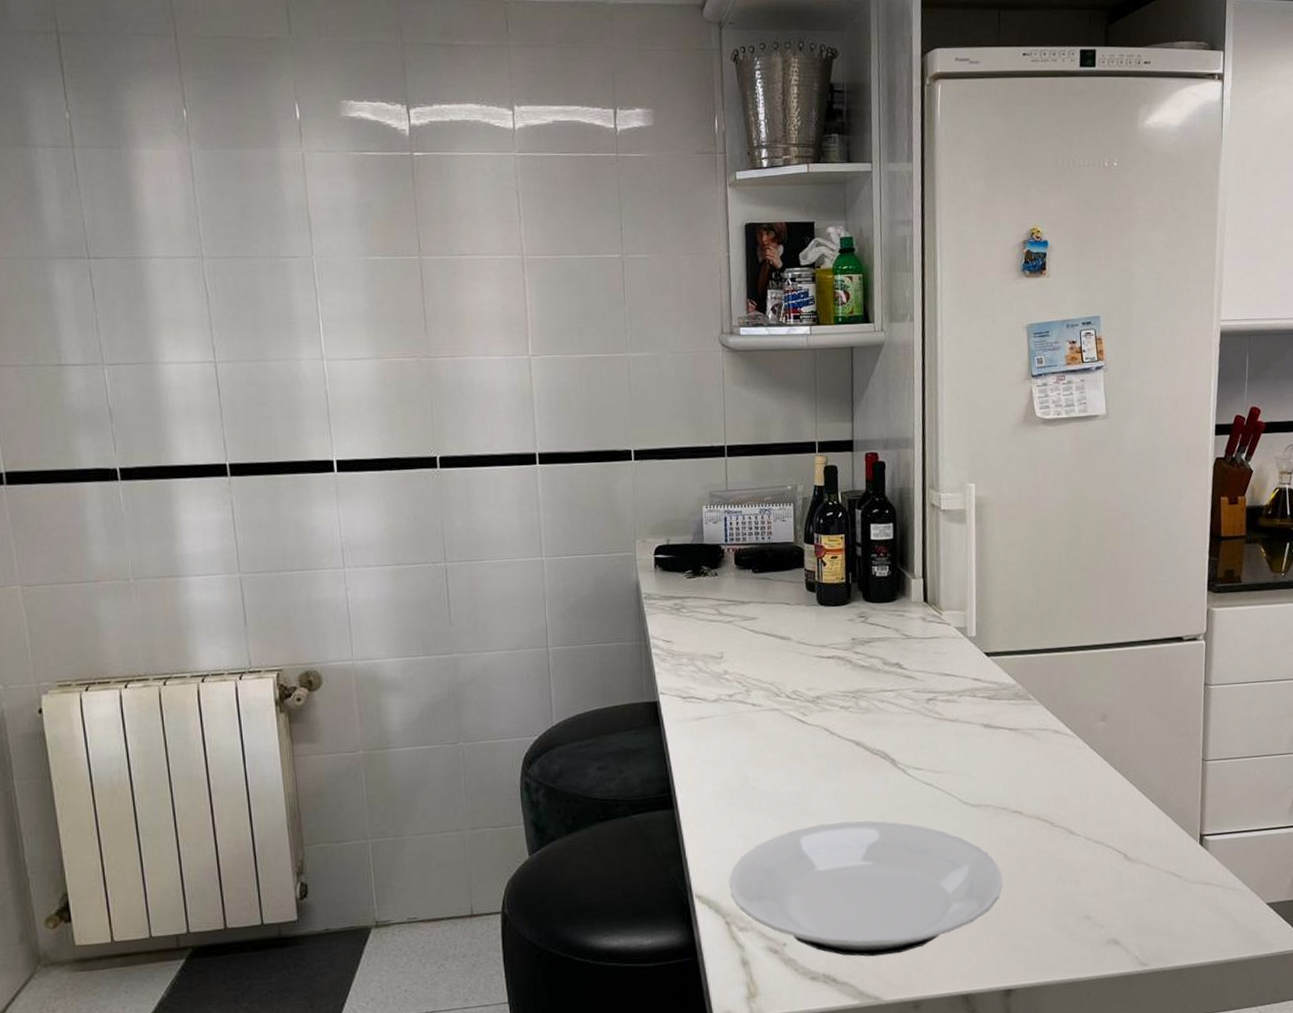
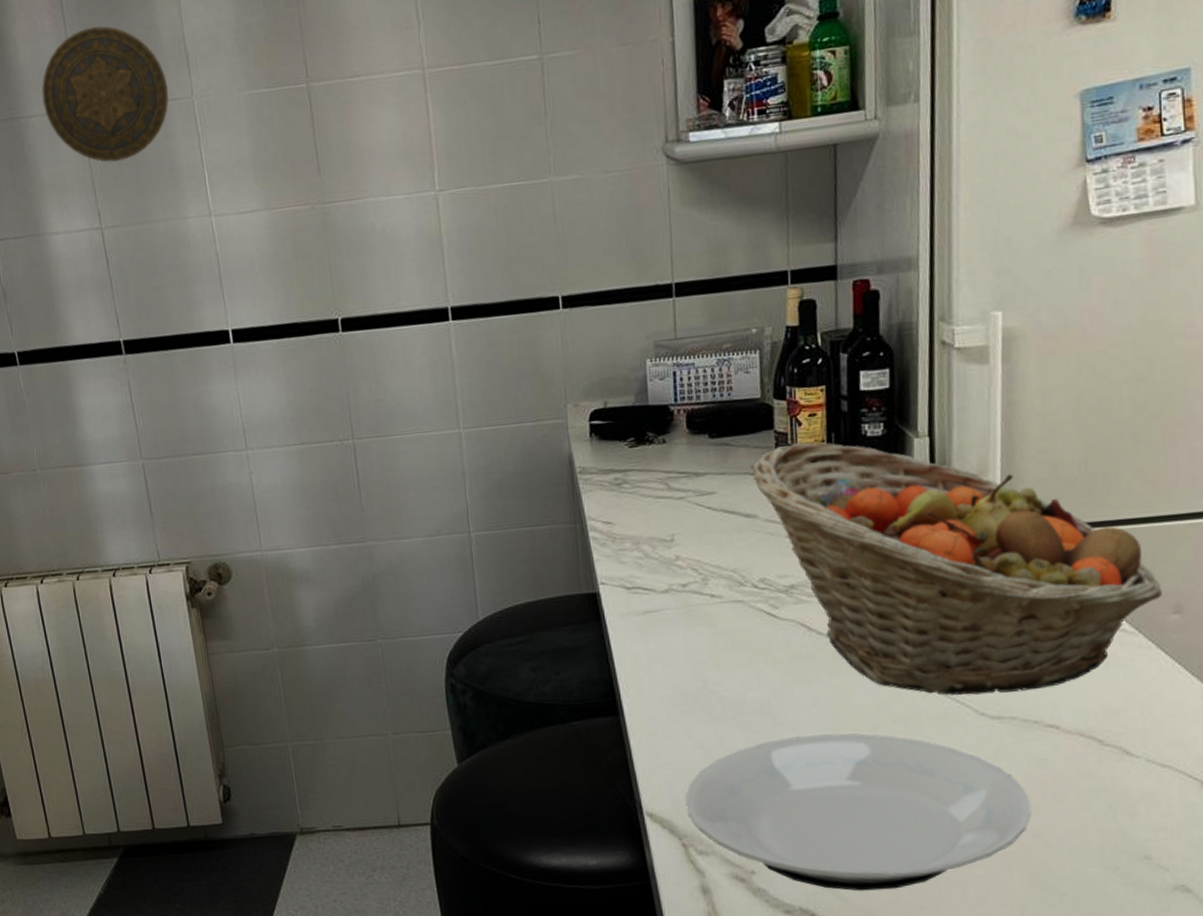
decorative plate: none [165,187,290,305] -> present [41,26,169,163]
fruit basket: none [786,579,1092,788] -> present [751,442,1162,696]

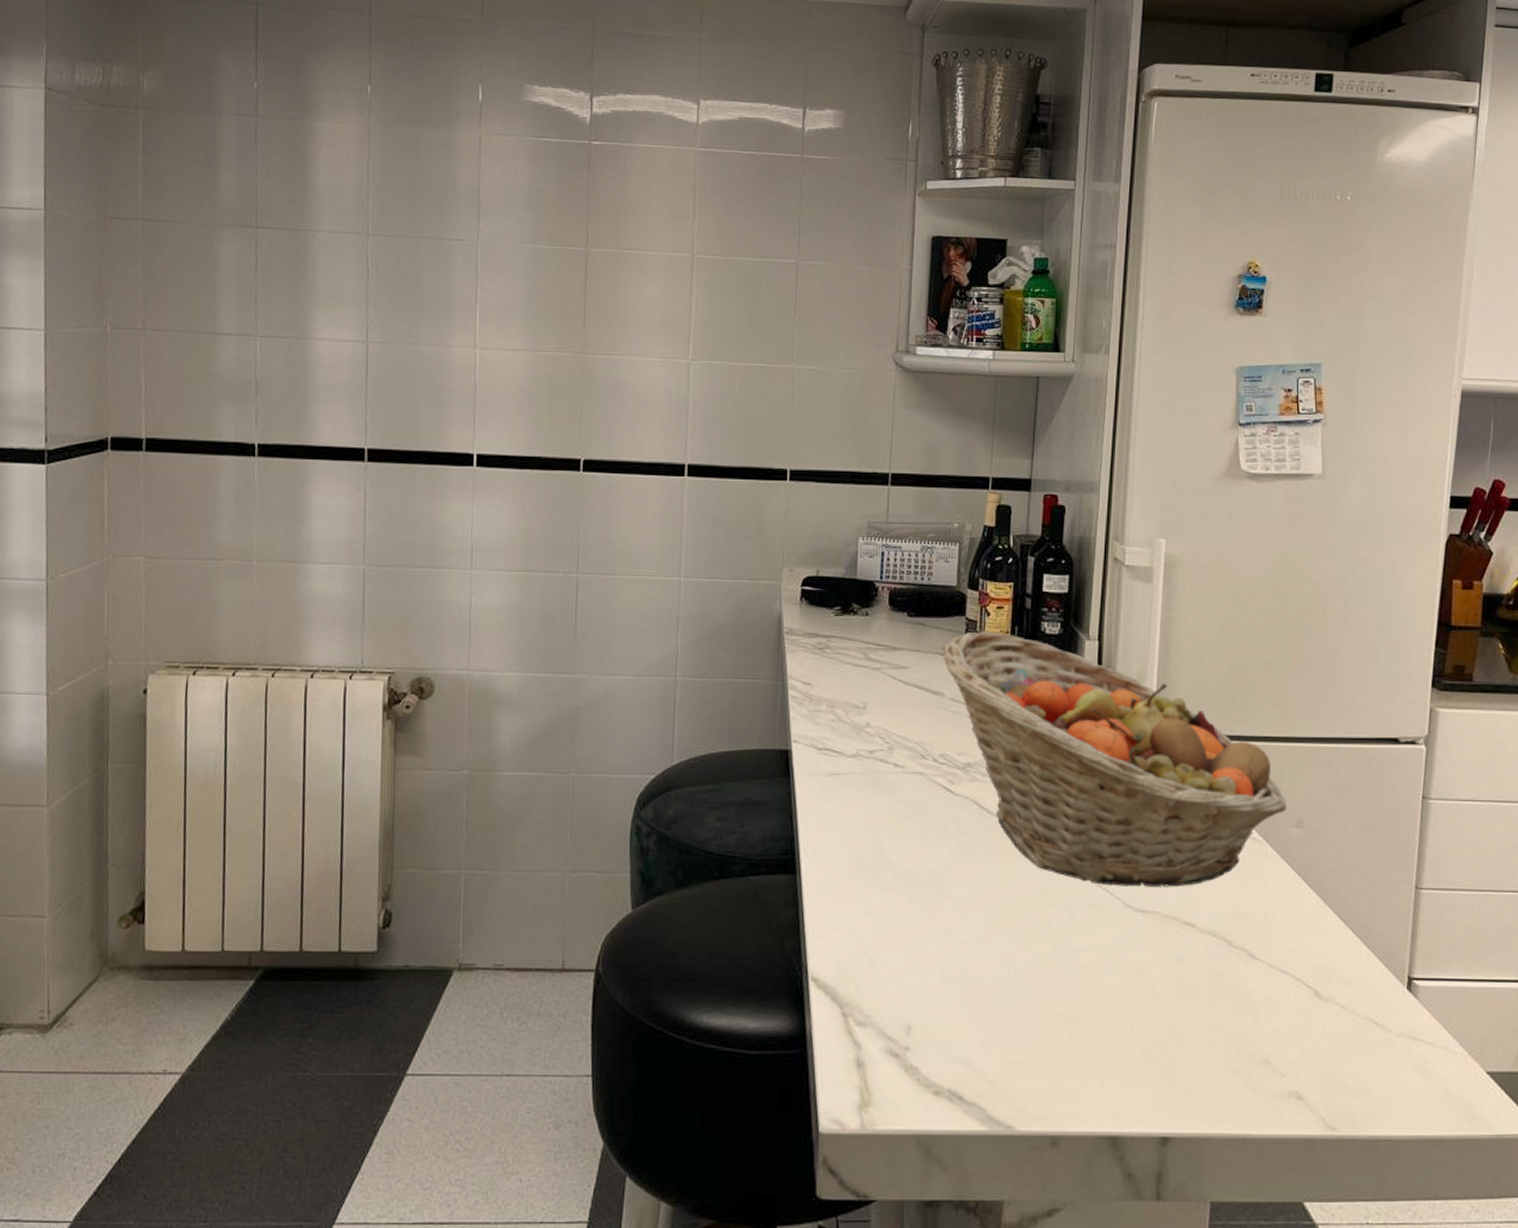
decorative plate: present [41,26,169,163] -> none [333,165,456,285]
plate: present [685,733,1032,891] -> none [850,912,1167,1076]

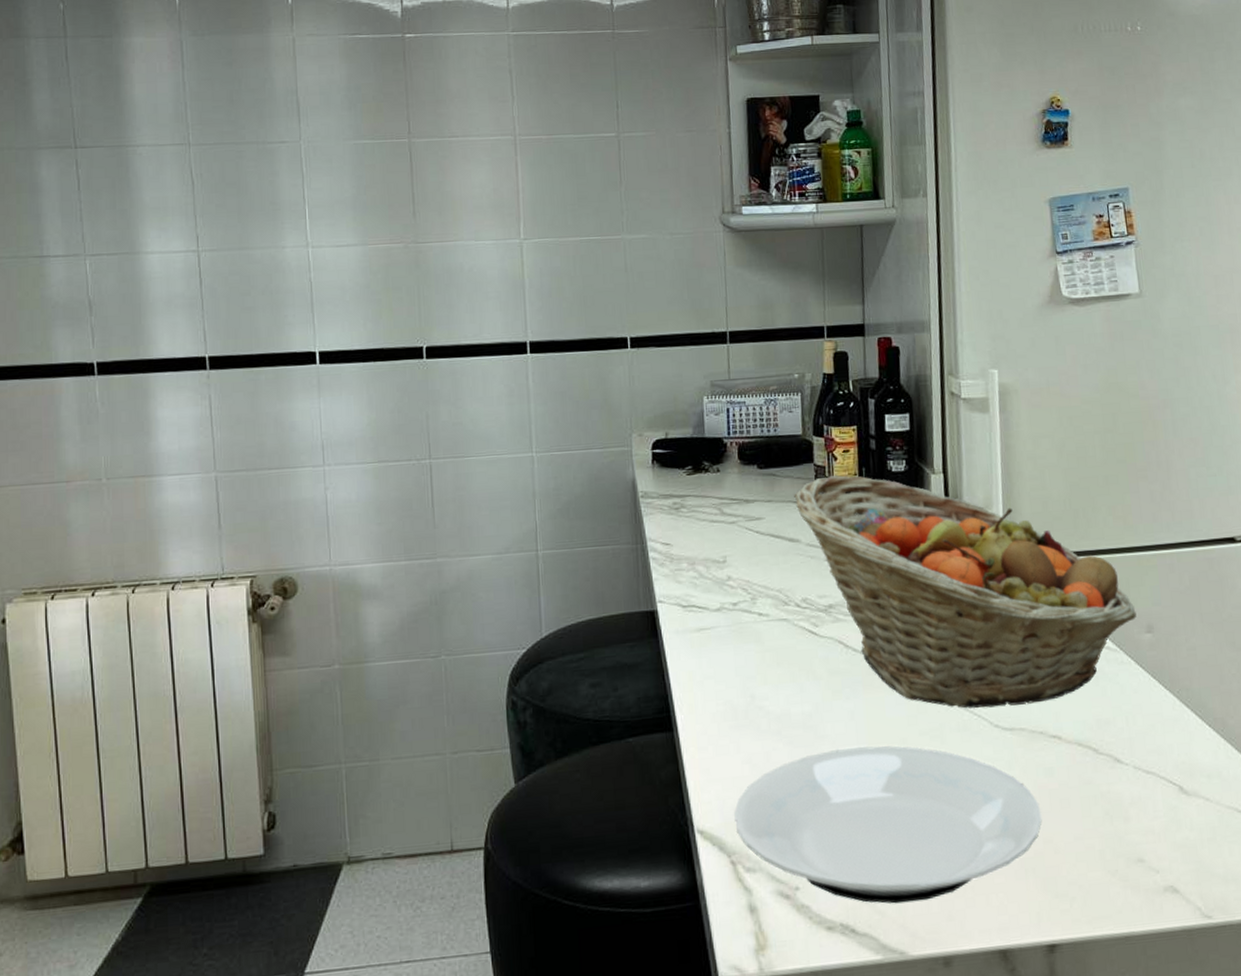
plate: none [850,912,1167,1076] -> present [734,746,1042,904]

